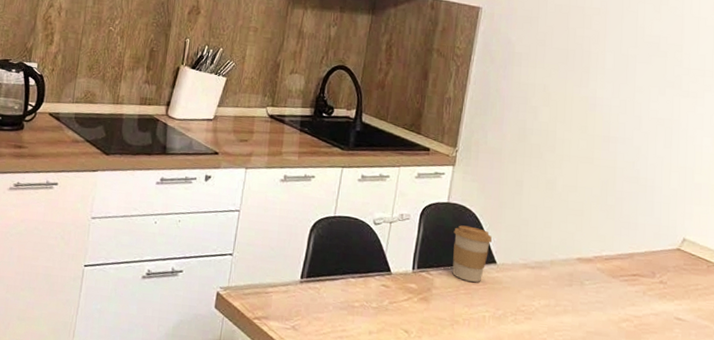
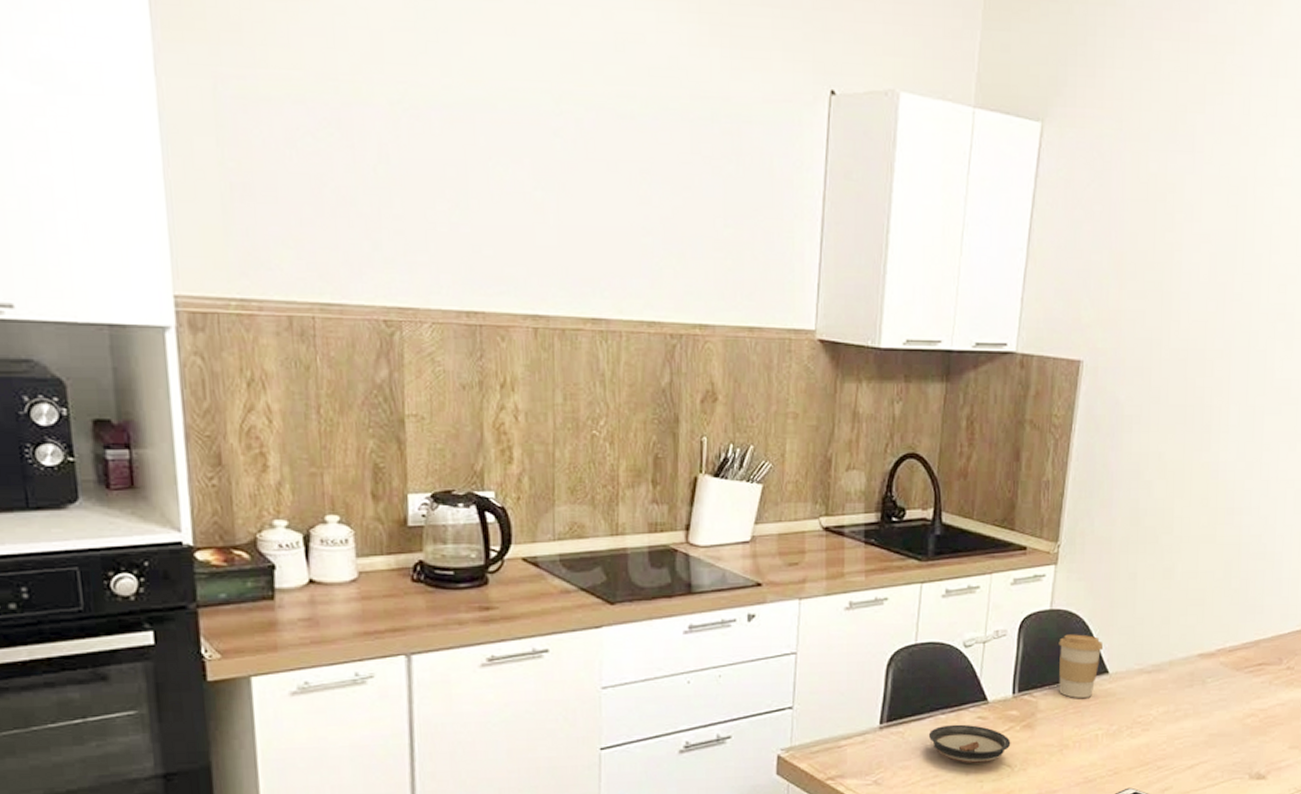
saucer: none [339,287,409,326] -> present [928,724,1011,764]

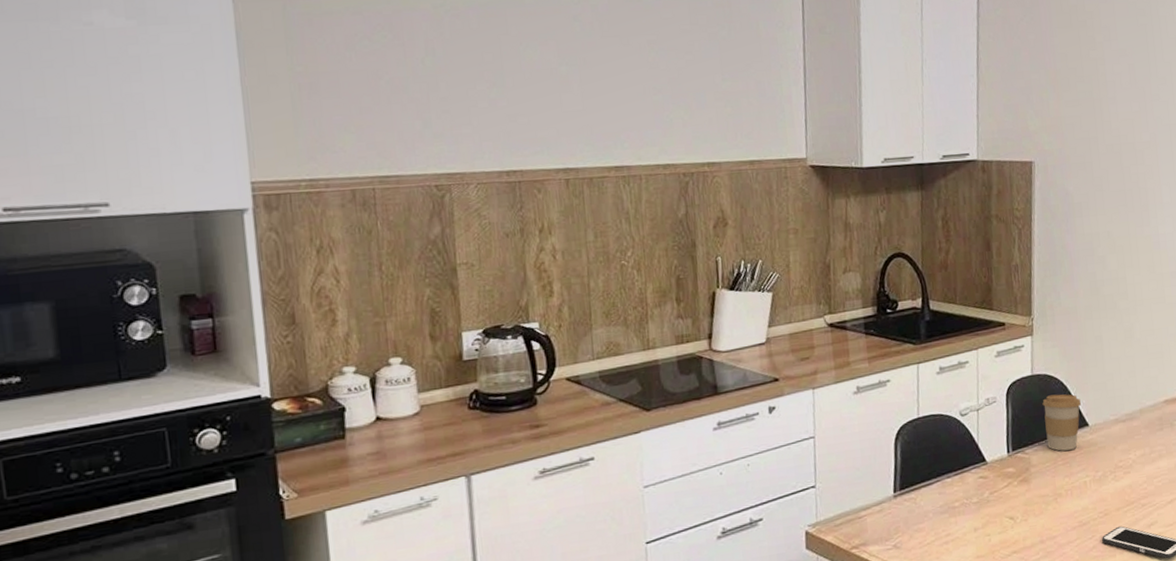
saucer: present [928,724,1011,764] -> none [937,484,1011,521]

